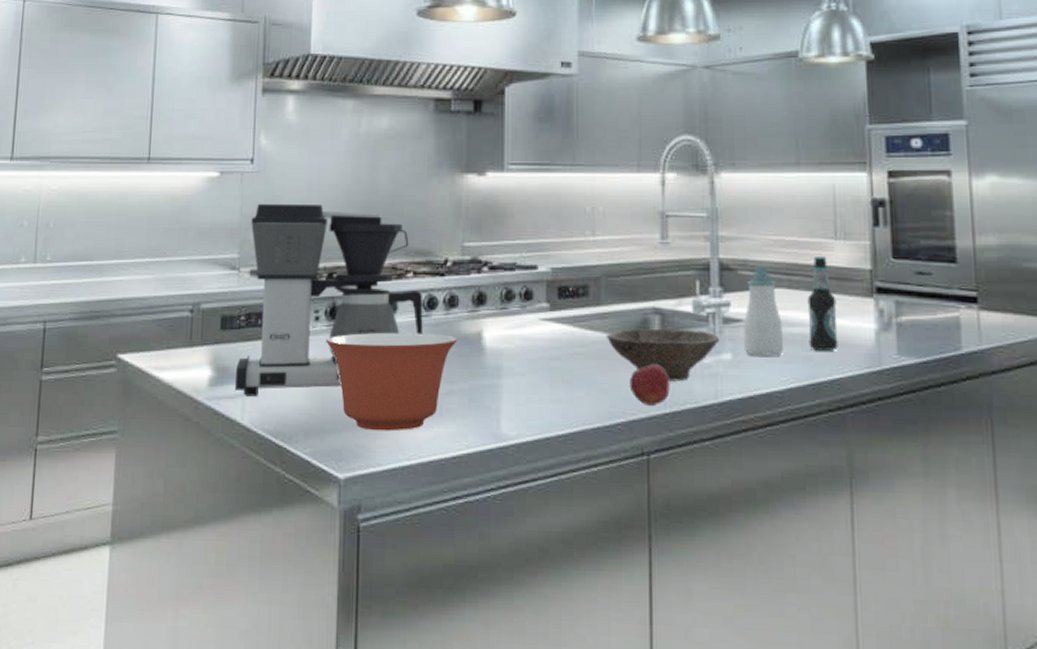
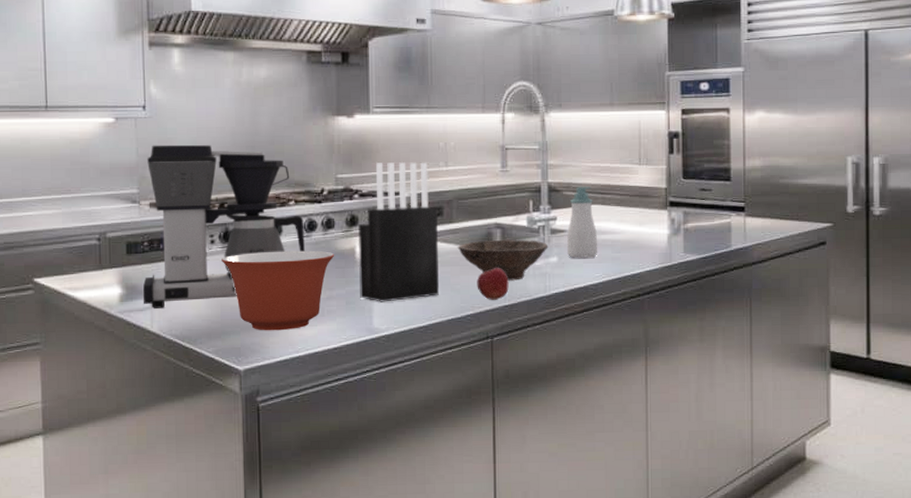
knife block: none [485,228,582,402] -> present [357,161,439,302]
bottle: present [807,257,838,351] -> none [617,179,639,252]

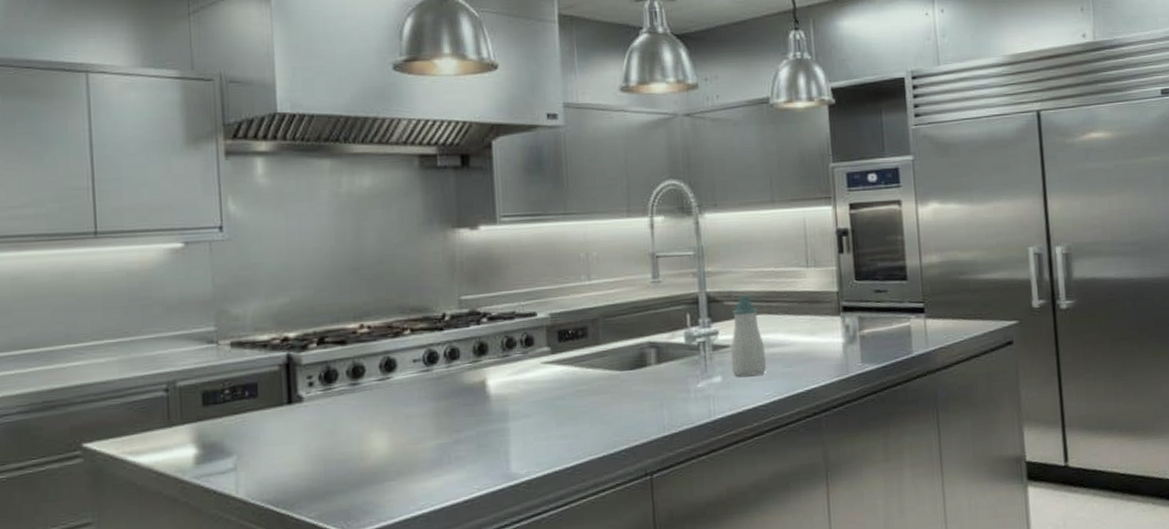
coffee maker: present [142,144,305,309] -> none [224,269,425,470]
mixing bowl: present [222,250,335,331] -> none [323,387,462,487]
knife block: present [357,161,439,302] -> none [487,276,587,443]
bowl: present [457,239,549,281] -> none [606,358,711,407]
apple: present [477,268,509,300] -> none [630,393,668,431]

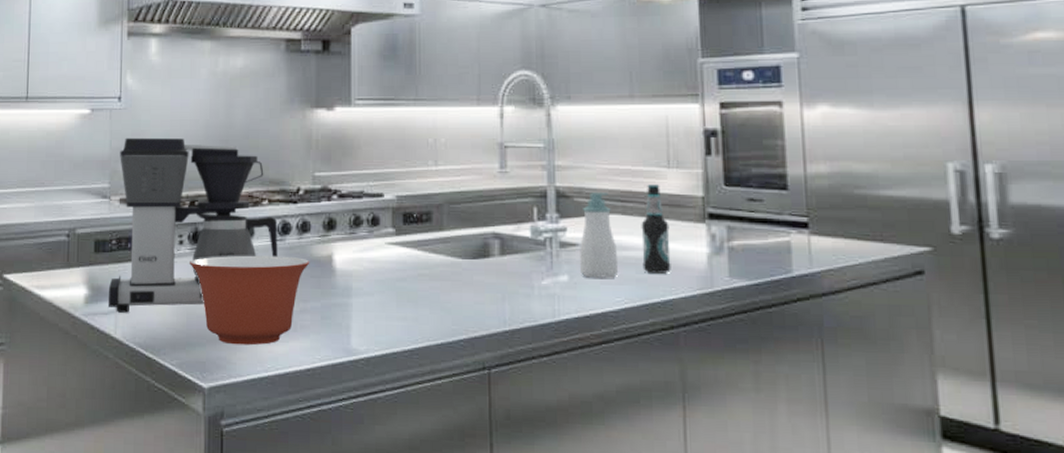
coffee maker: none [224,269,425,470] -> present [107,137,278,313]
mixing bowl: none [323,387,462,487] -> present [190,255,310,346]
bottle: none [785,283,813,367] -> present [641,184,671,274]

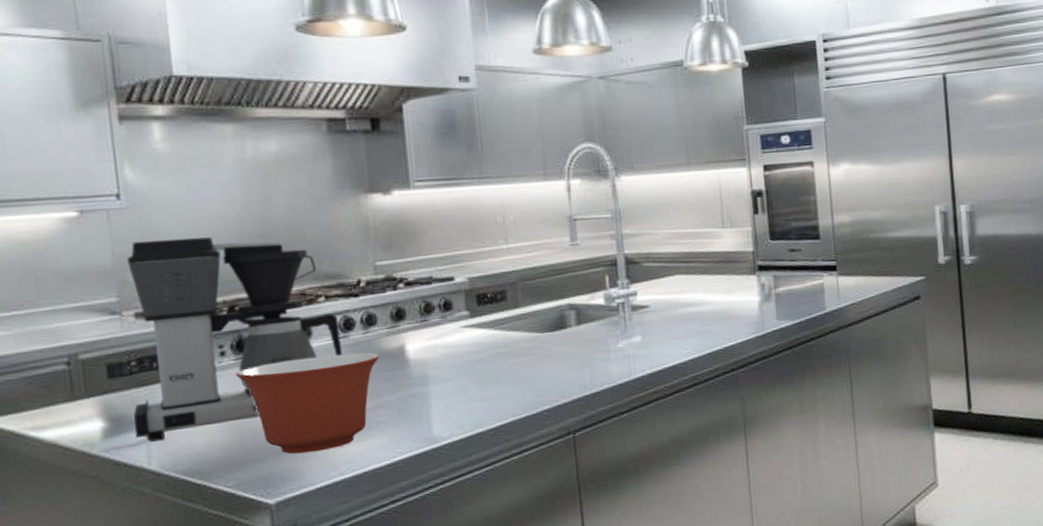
soap bottle: present [579,192,619,278] -> none [650,255,686,336]
bottle: present [641,184,671,274] -> none [702,244,730,325]

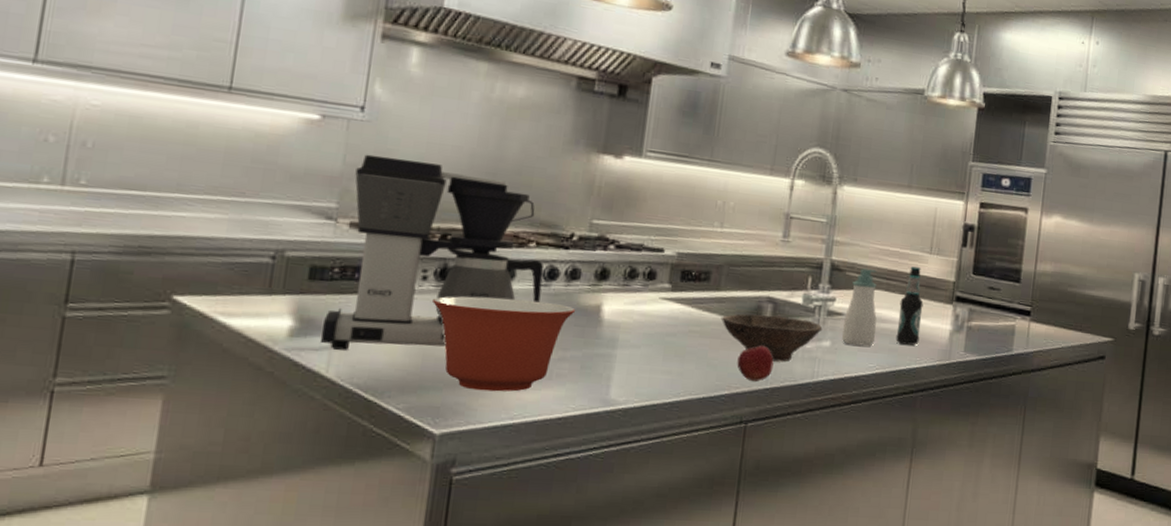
bowl: none [526,319,630,367] -> present [720,314,823,362]
apple: none [551,354,589,391] -> present [737,346,774,382]
soap bottle: none [650,255,686,336] -> present [841,268,877,346]
bottle: none [702,244,730,325] -> present [896,266,924,346]

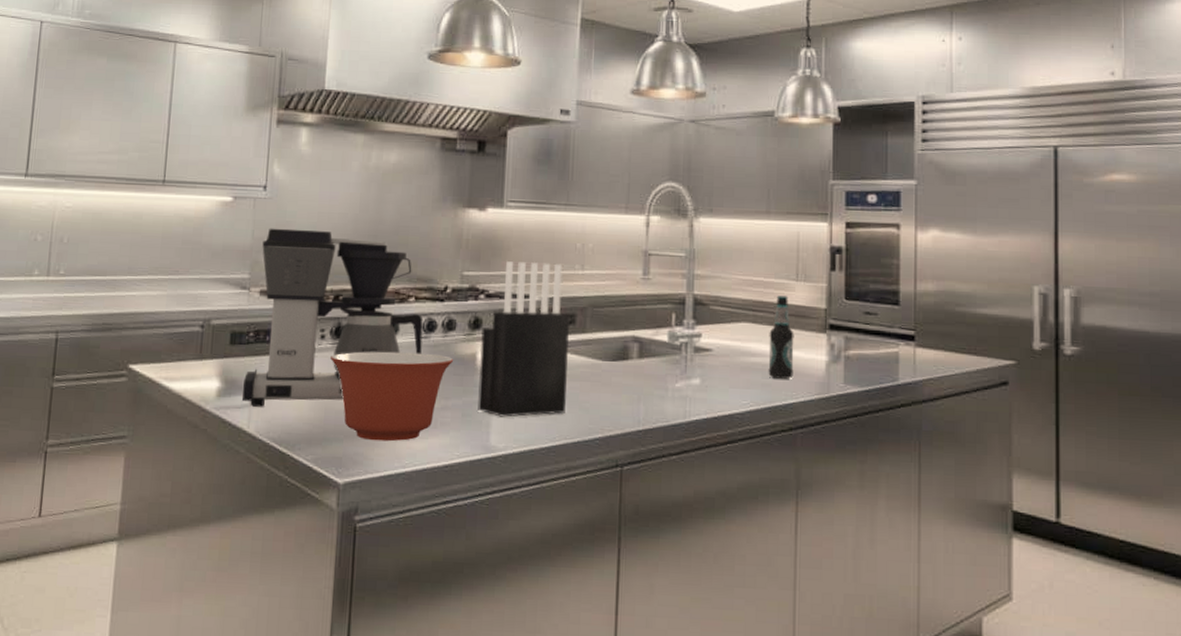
knife block: none [598,213,705,371] -> present [478,261,570,417]
bowl: present [720,314,823,362] -> none [589,355,691,403]
apple: present [737,346,774,382] -> none [608,387,644,423]
soap bottle: present [841,268,877,346] -> none [711,301,747,382]

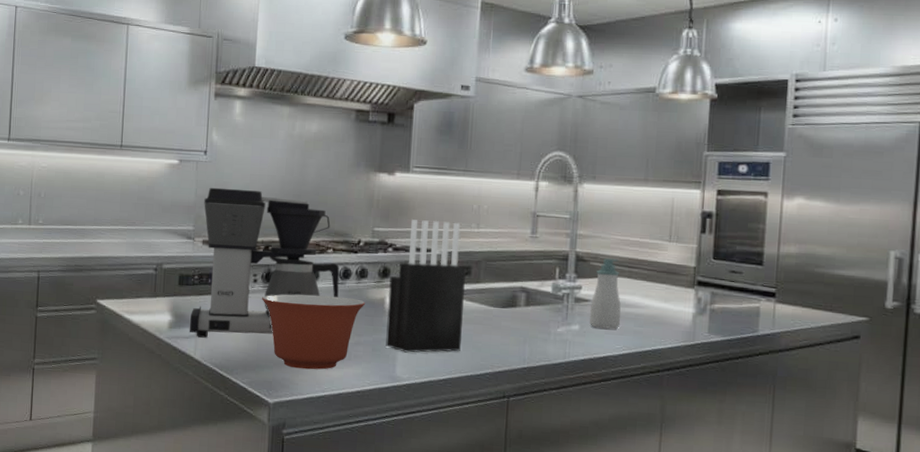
soap bottle: none [711,301,747,382] -> present [589,258,621,329]
bottle: present [768,295,794,379] -> none [640,254,665,328]

